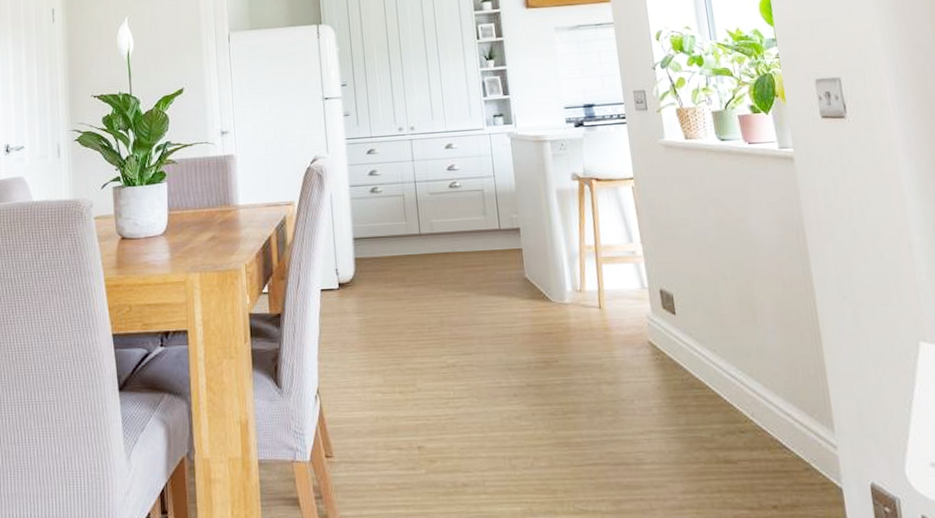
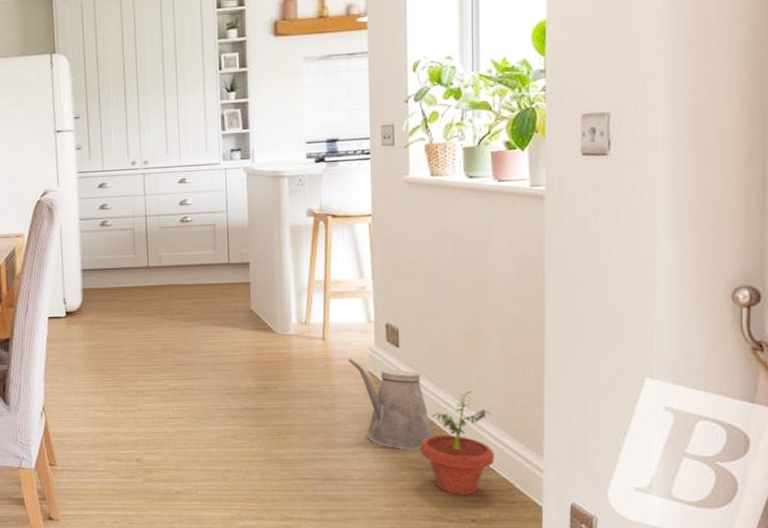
watering can: none [626,326,722,429] -> present [348,357,434,451]
potted plant: none [709,360,787,477] -> present [420,391,495,495]

